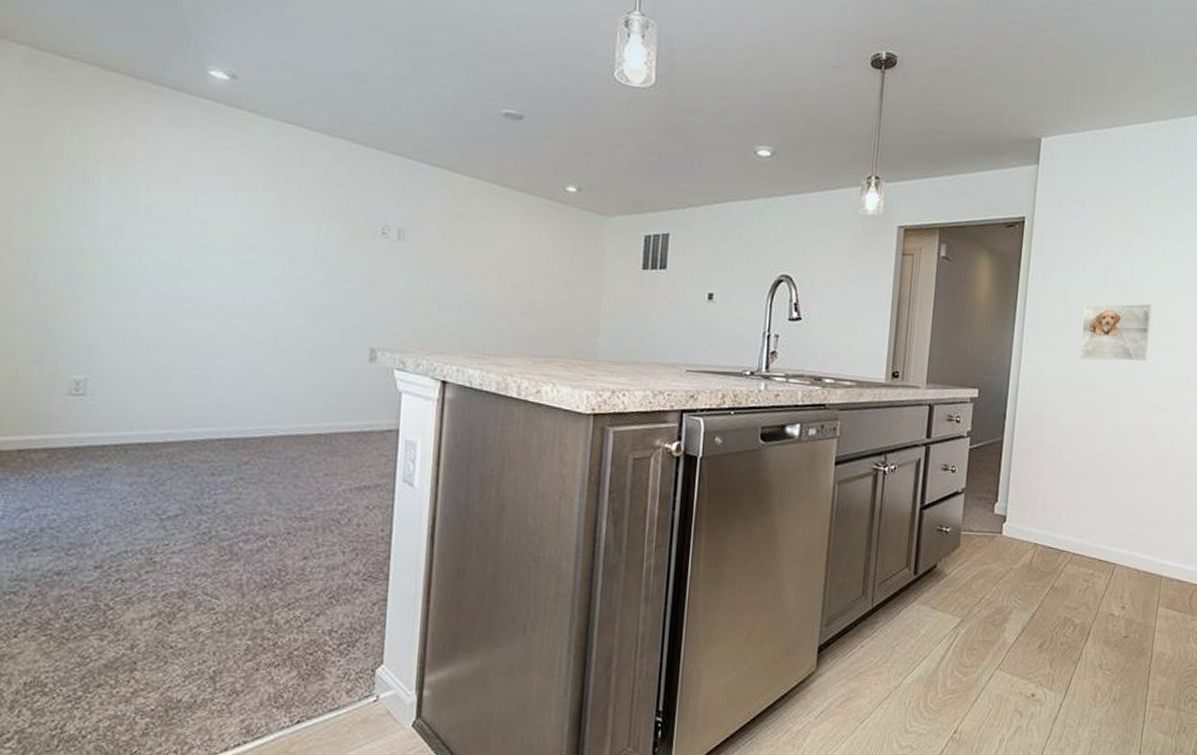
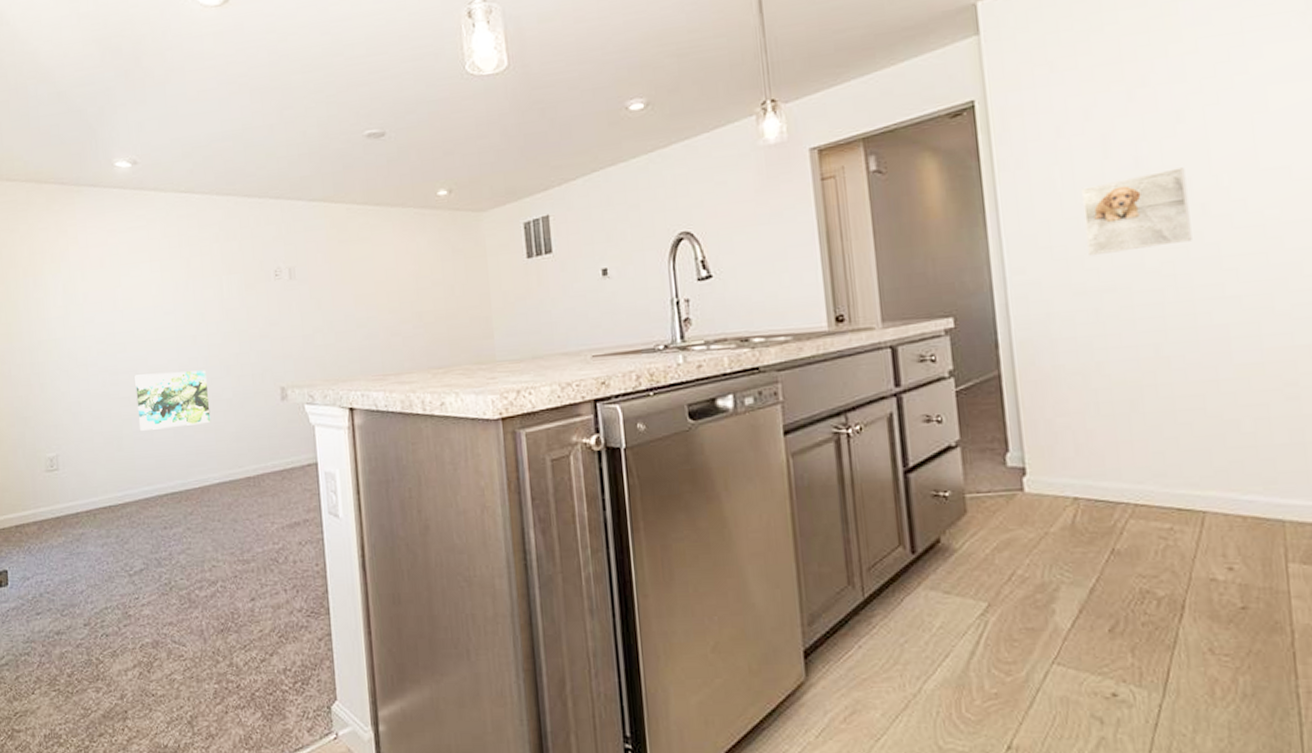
wall art: none [197,307,287,372] -> present [135,370,211,431]

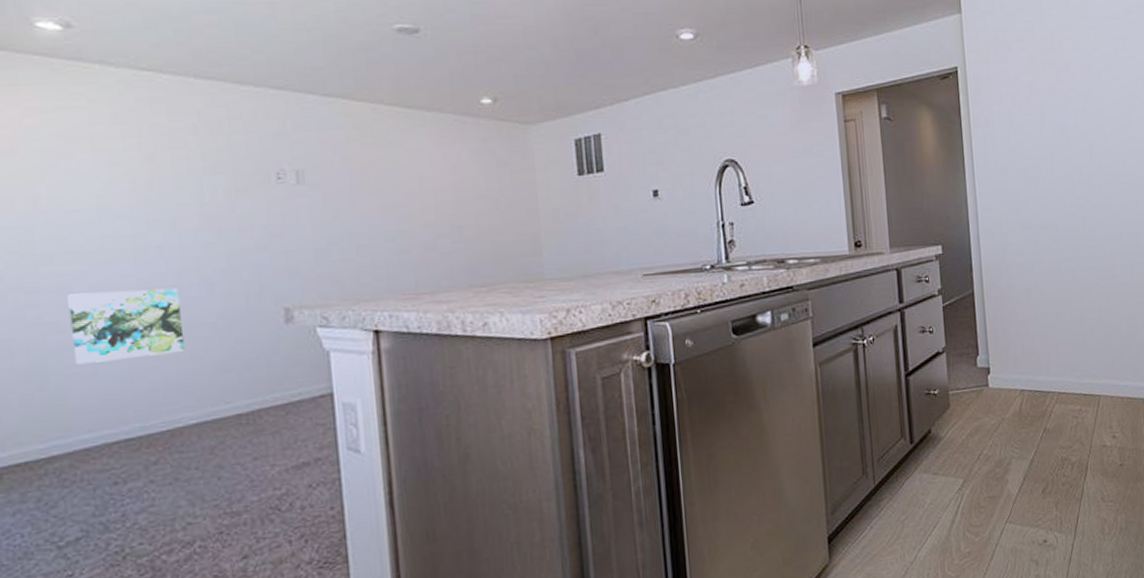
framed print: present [1082,167,1192,255] -> none [1028,136,1094,199]

